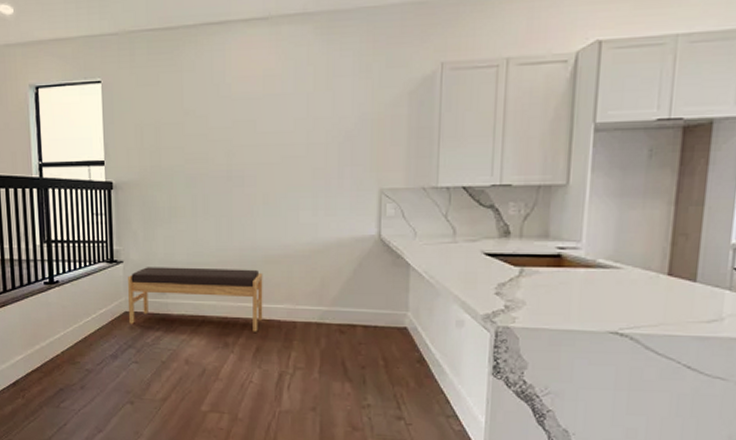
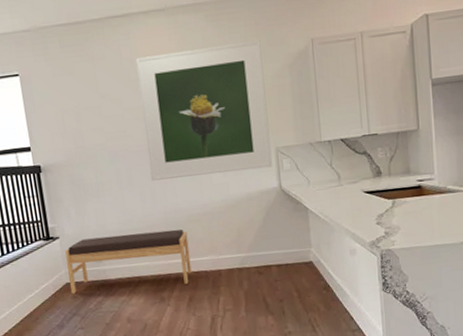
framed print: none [229,59,377,212] -> present [136,39,273,181]

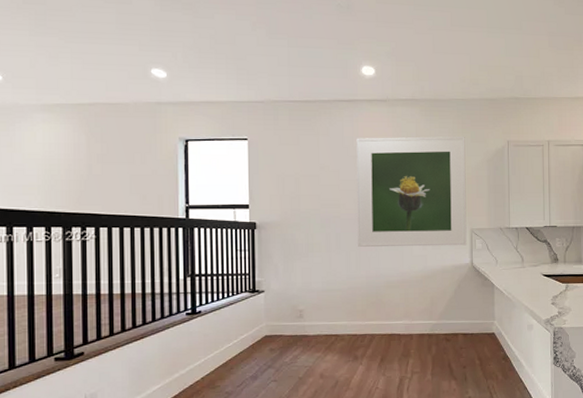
bench: present [65,229,192,294] -> none [268,293,386,346]

